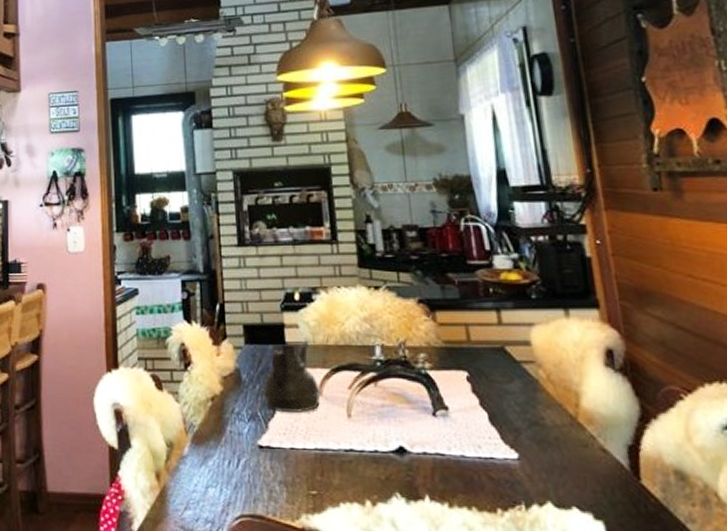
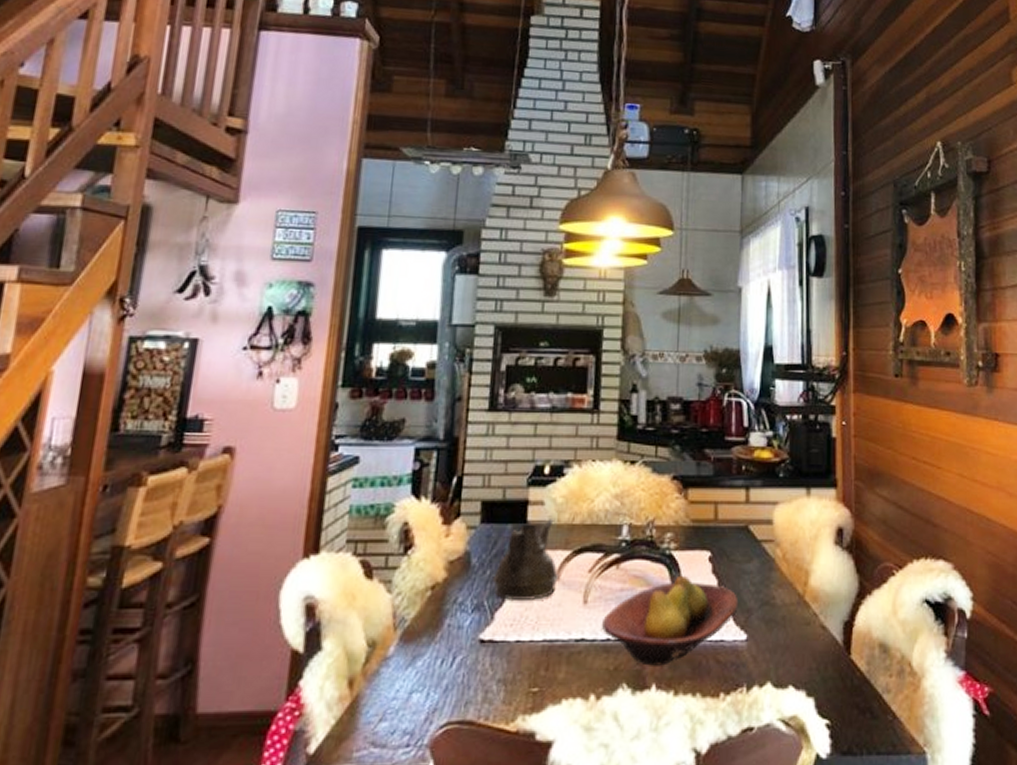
fruit bowl: none [367,393,505,479] -> present [601,575,739,666]

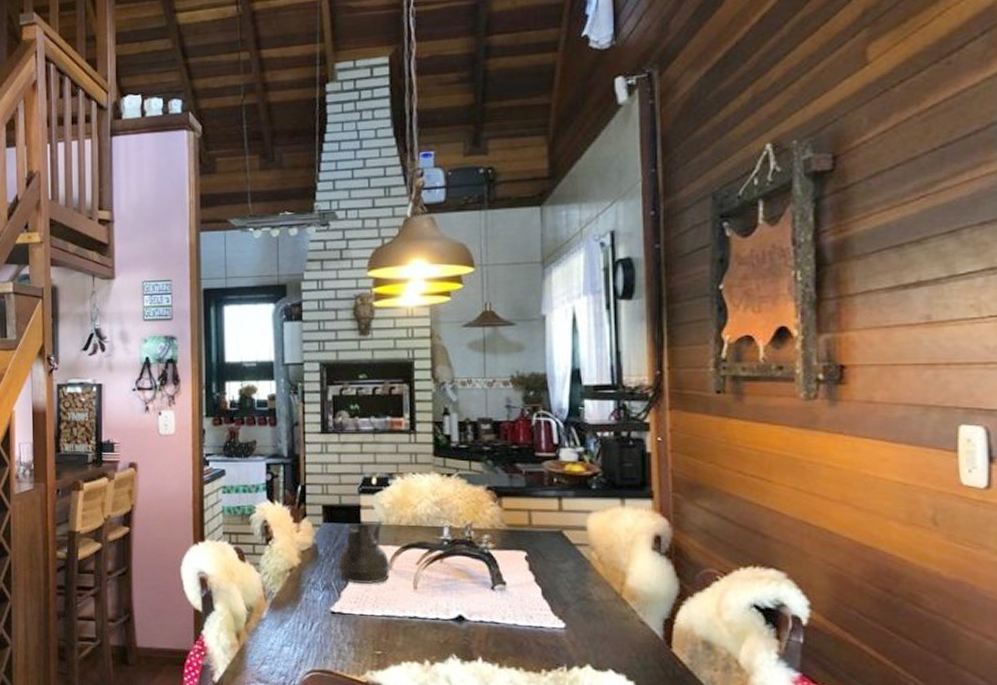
fruit bowl: present [601,575,739,666] -> none [430,570,556,643]

